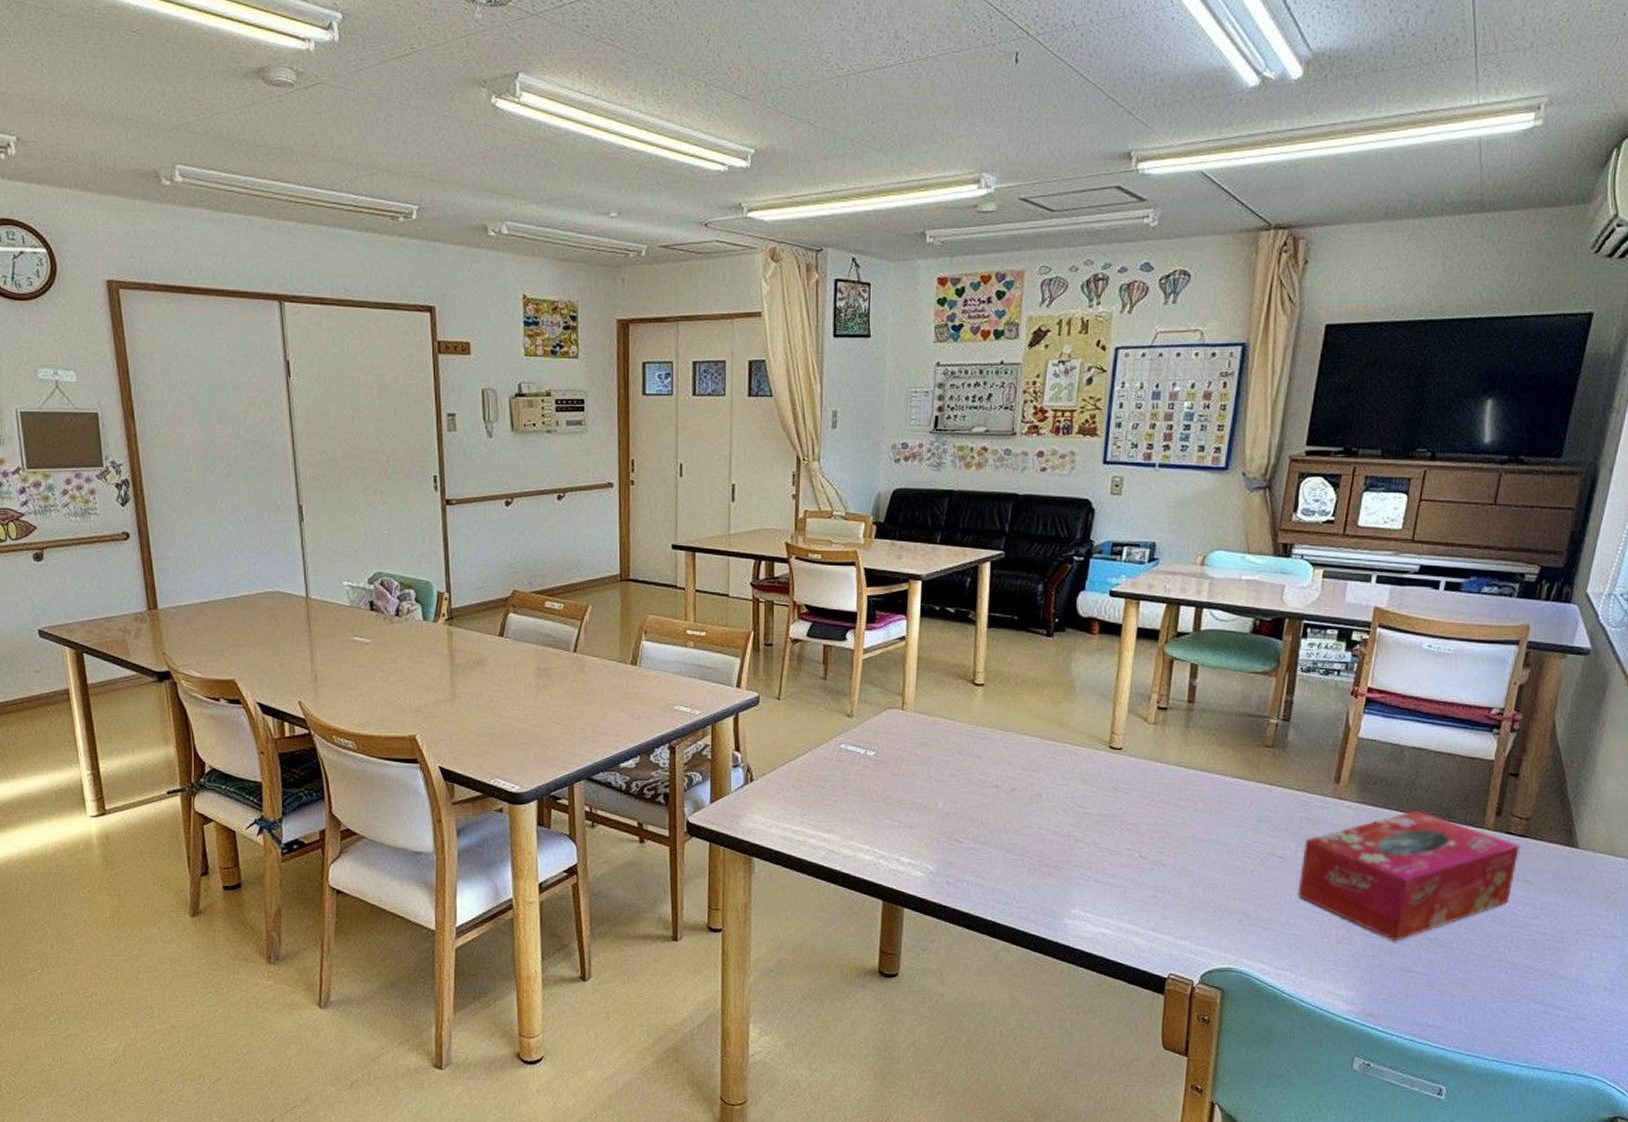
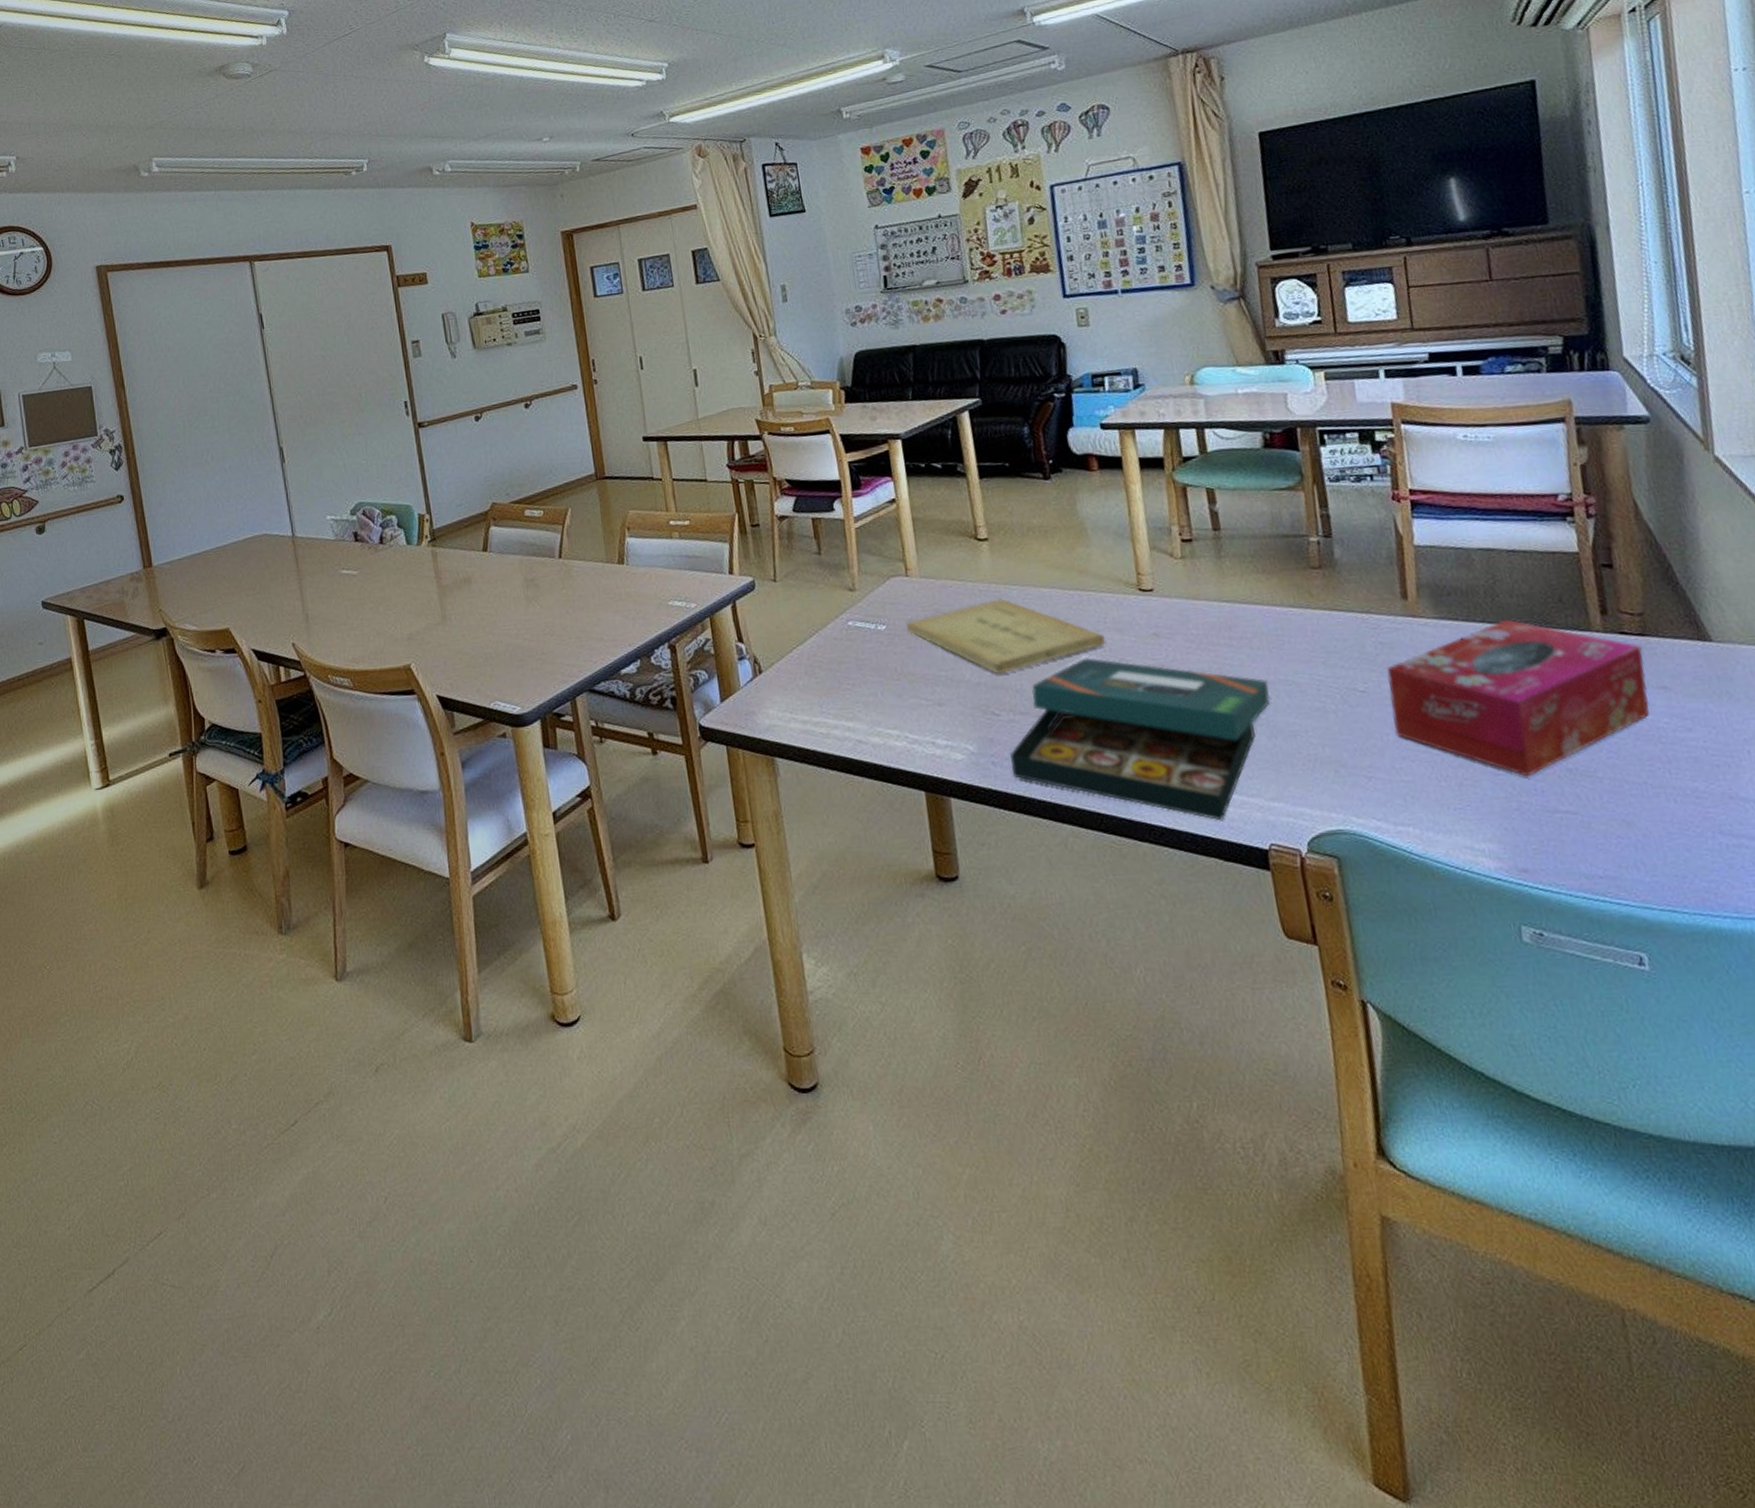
book: none [894,740,1070,807] -> present [906,598,1106,675]
board game: none [962,801,1202,951] -> present [1010,658,1270,821]

